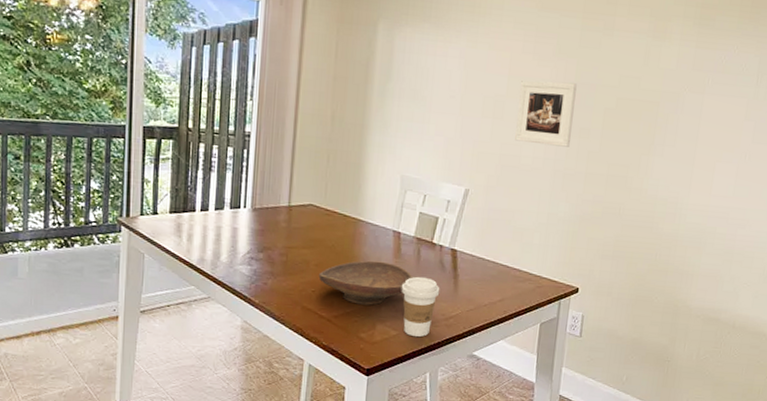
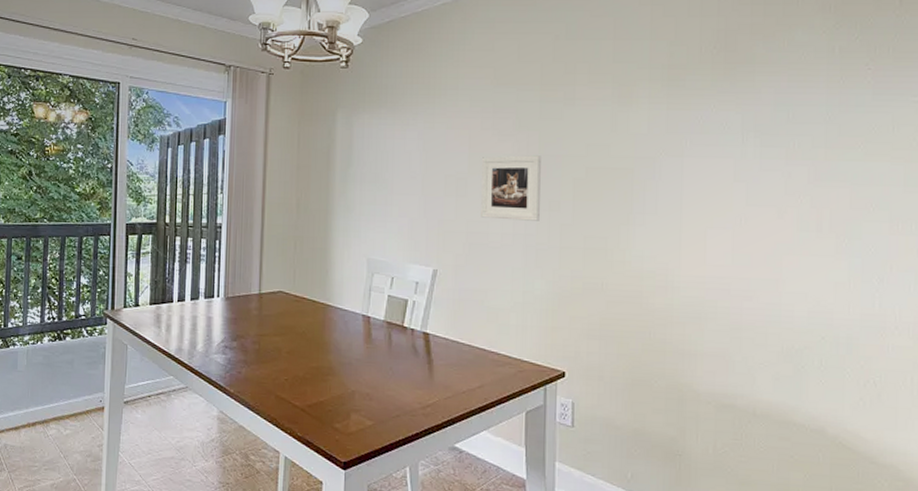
decorative bowl: present [318,260,413,305] -> none [290,346,385,394]
coffee cup: present [401,276,440,337] -> none [374,362,415,428]

